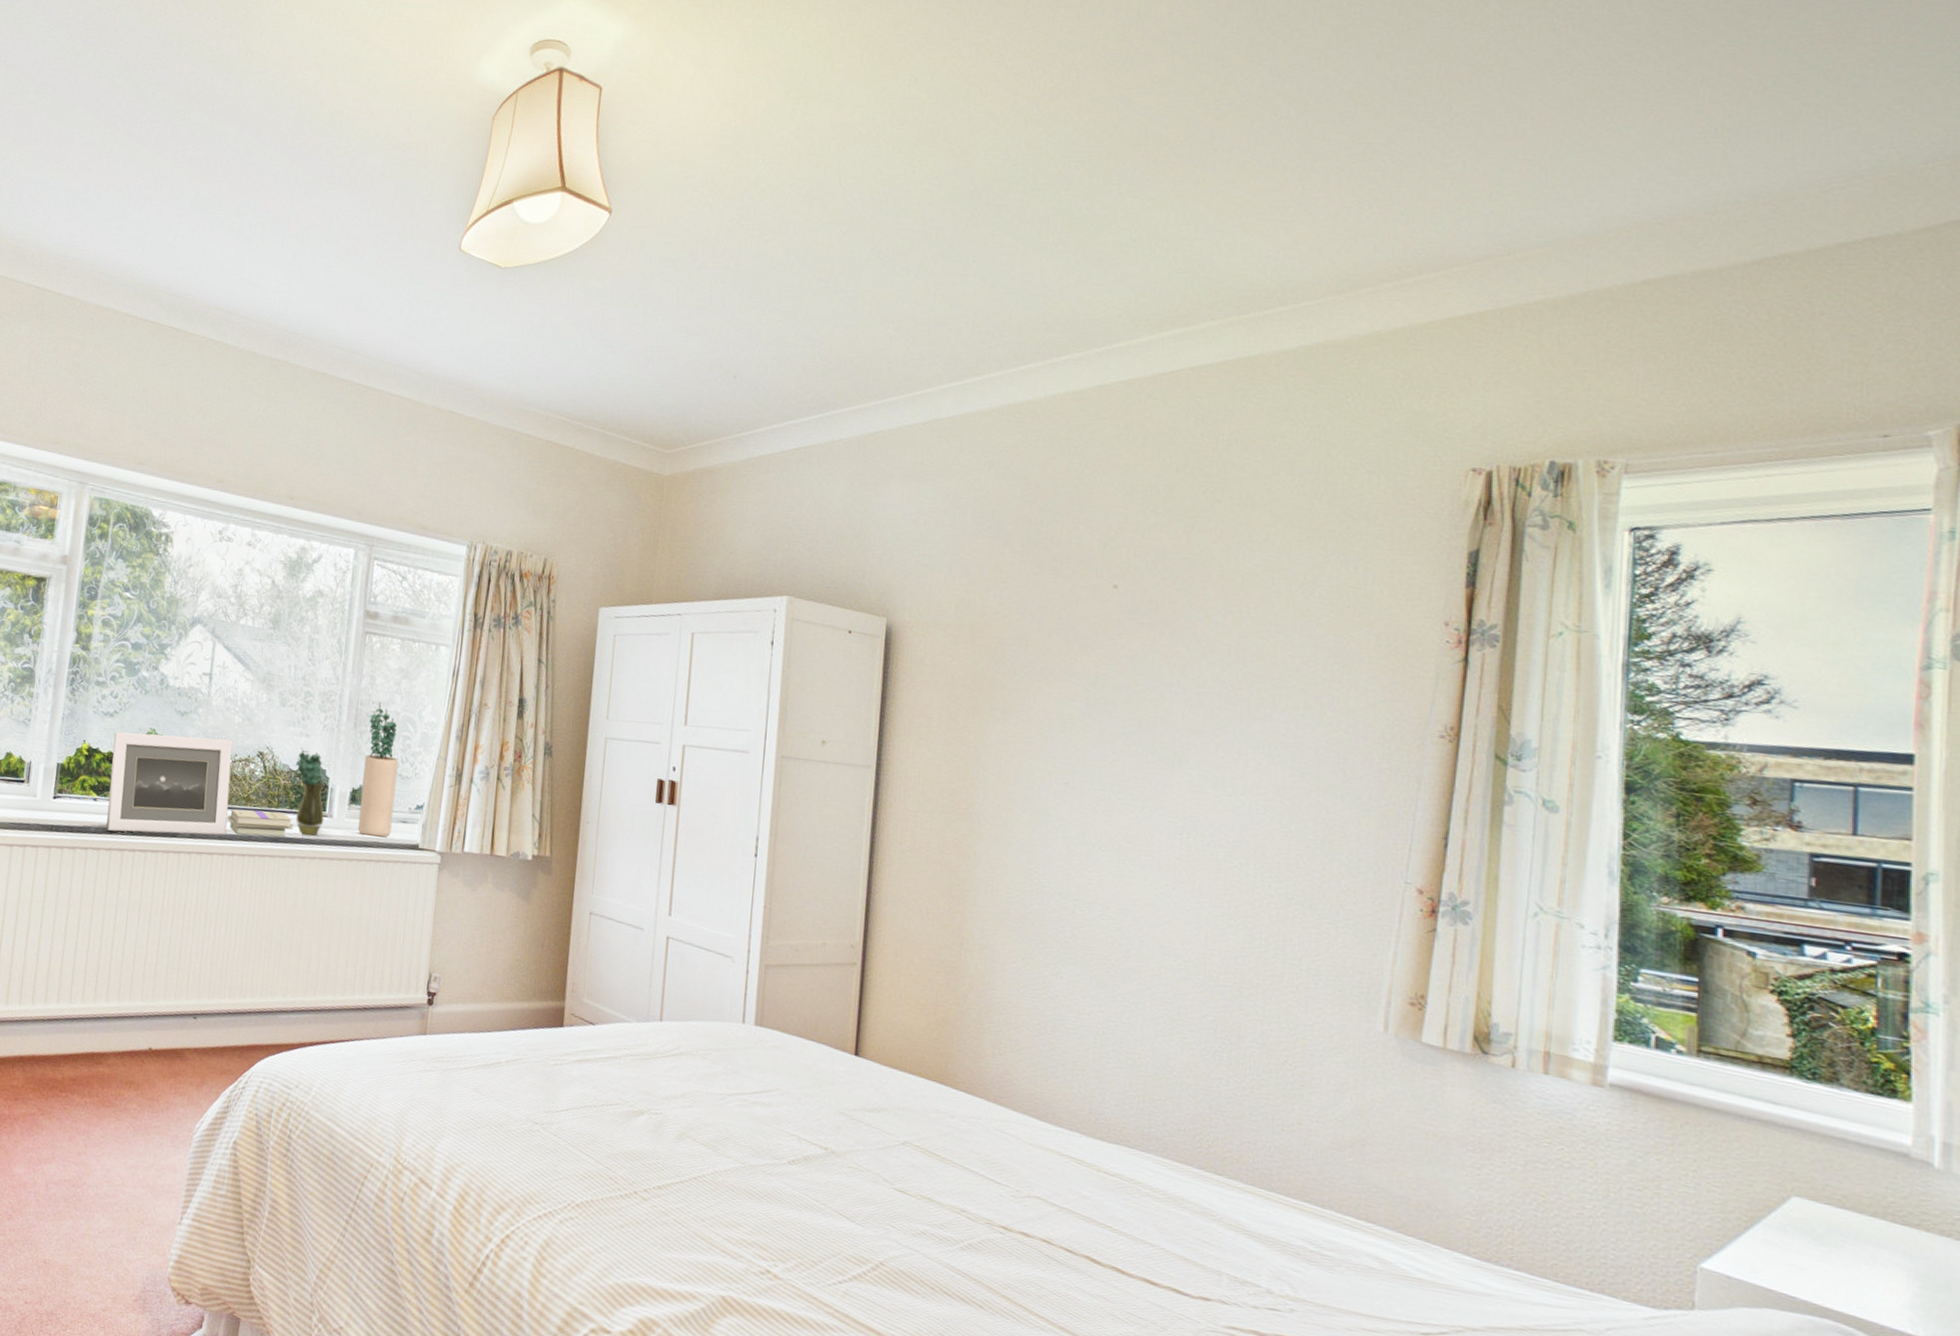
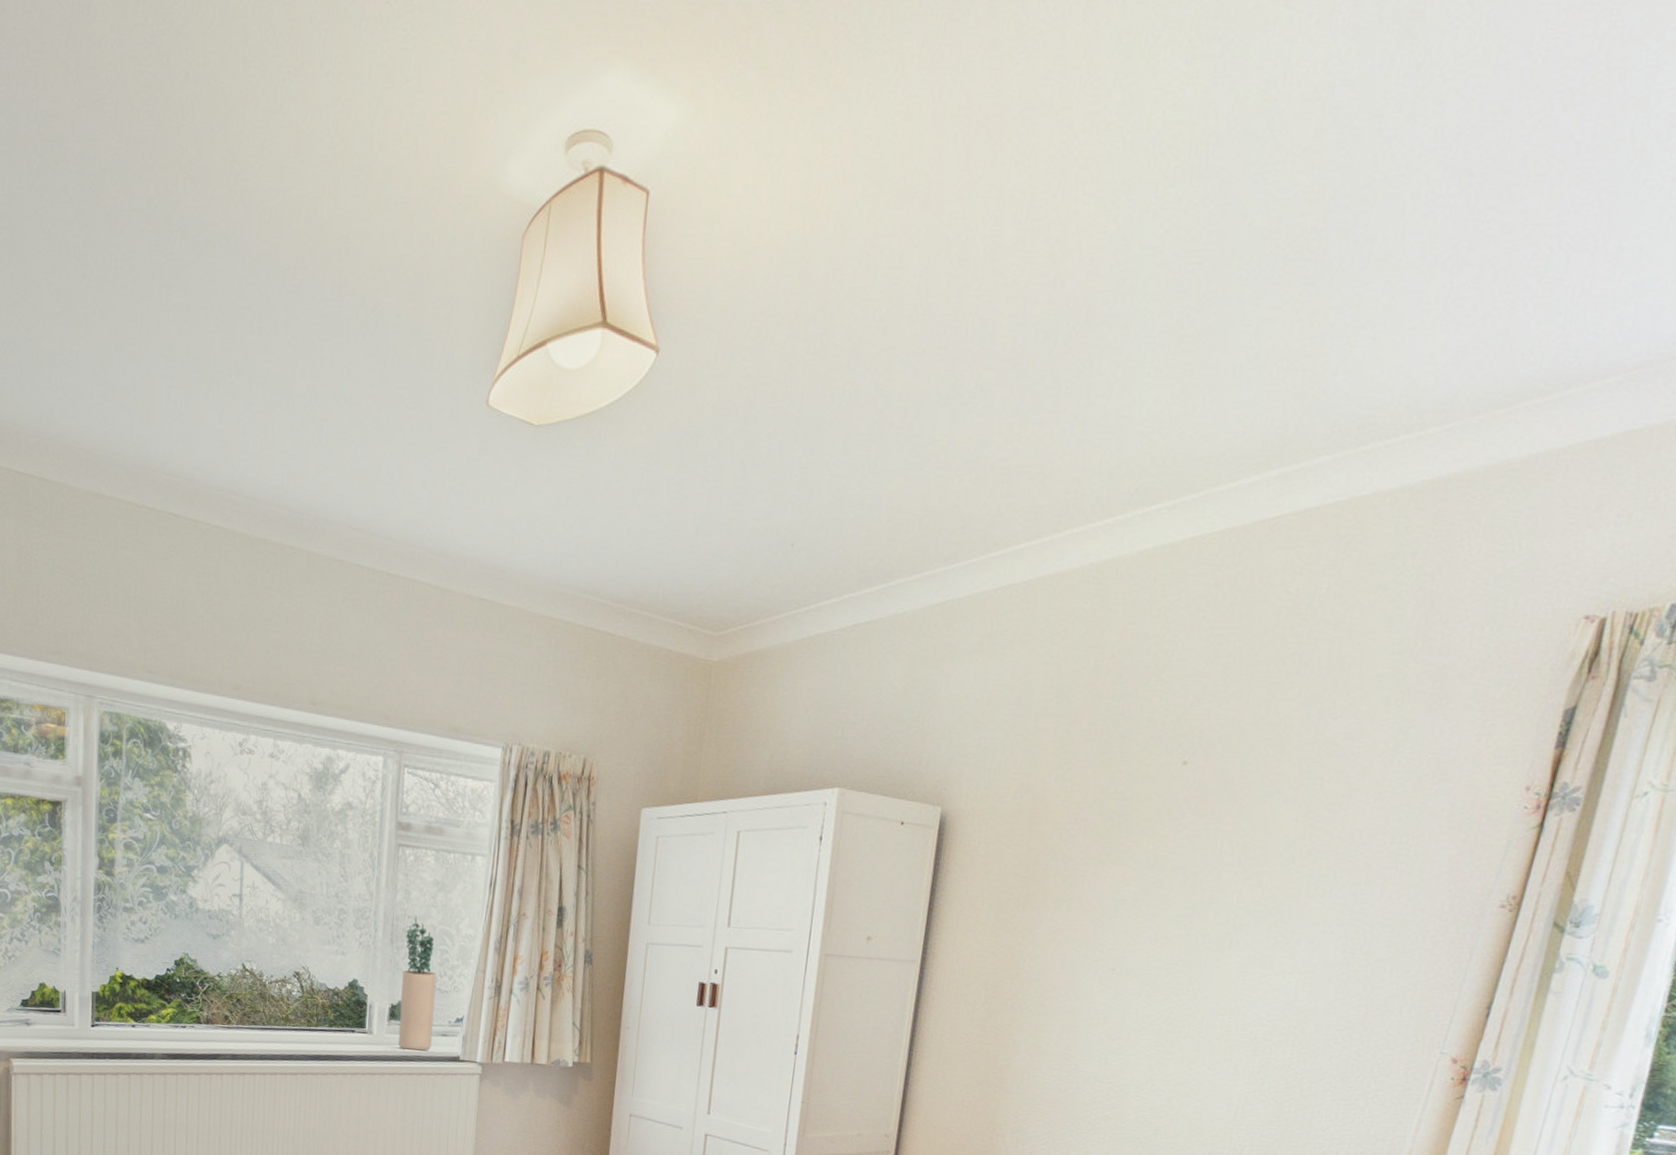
picture frame: present [106,731,233,836] -> none [146,957,268,1057]
books: present [227,809,294,838] -> none [267,1029,334,1056]
vase: present [295,748,325,836] -> none [332,966,364,1052]

